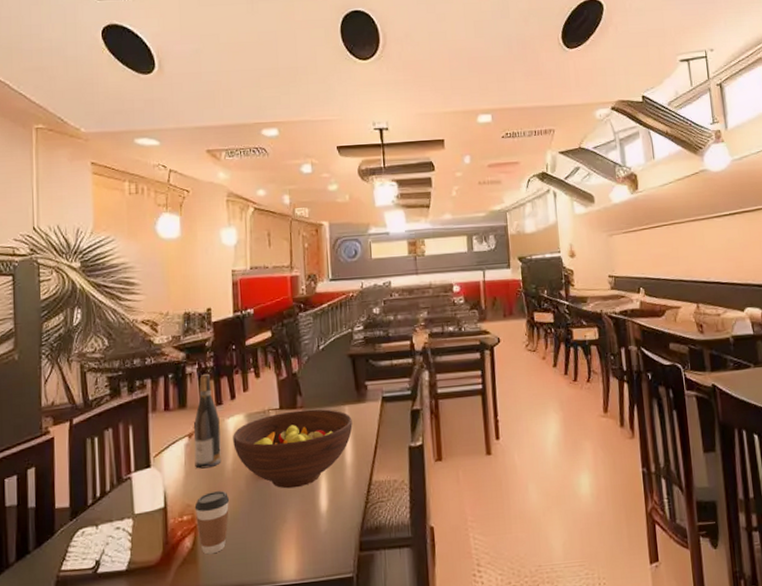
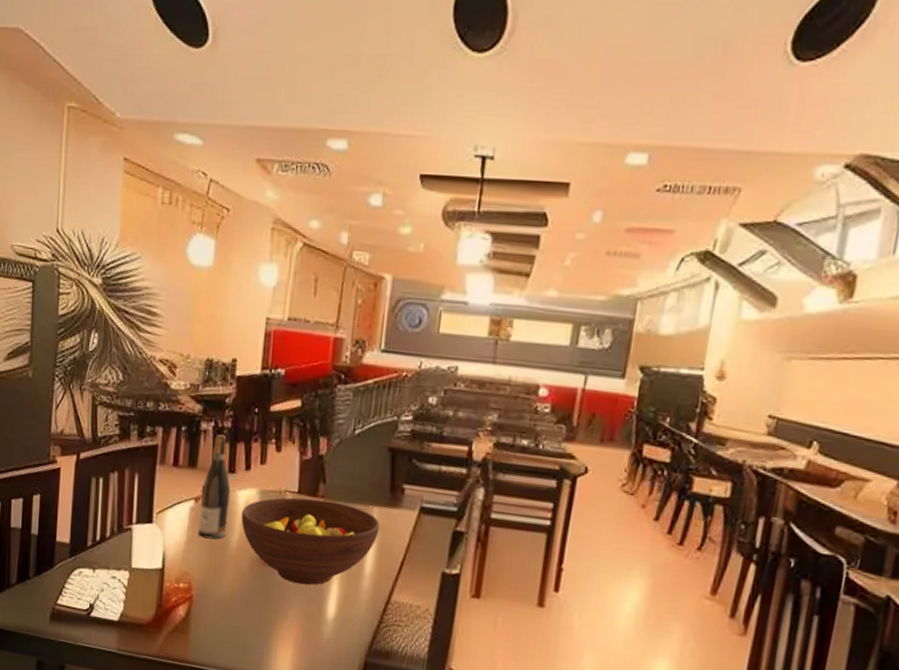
coffee cup: present [194,491,230,555] -> none [192,565,230,630]

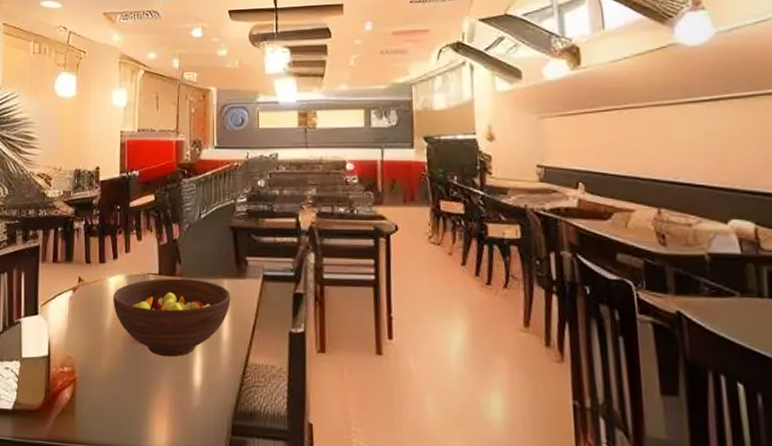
wine bottle: present [198,434,230,540] -> none [77,230,102,324]

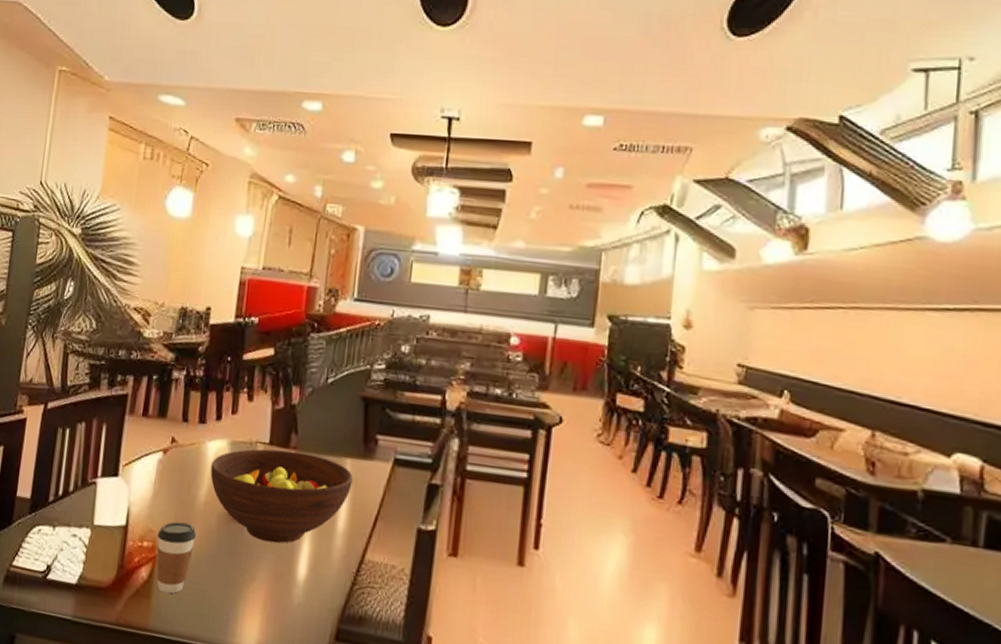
coffee cup: none [75,348,107,410] -> present [156,522,197,594]

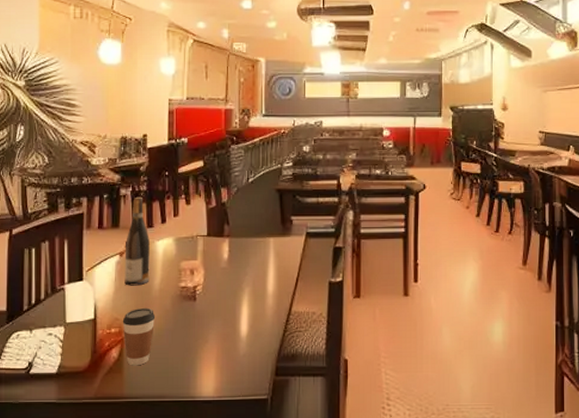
wine bottle: none [165,383,200,494] -> present [124,196,150,286]
fruit bowl: present [210,448,353,544] -> none [162,239,276,312]

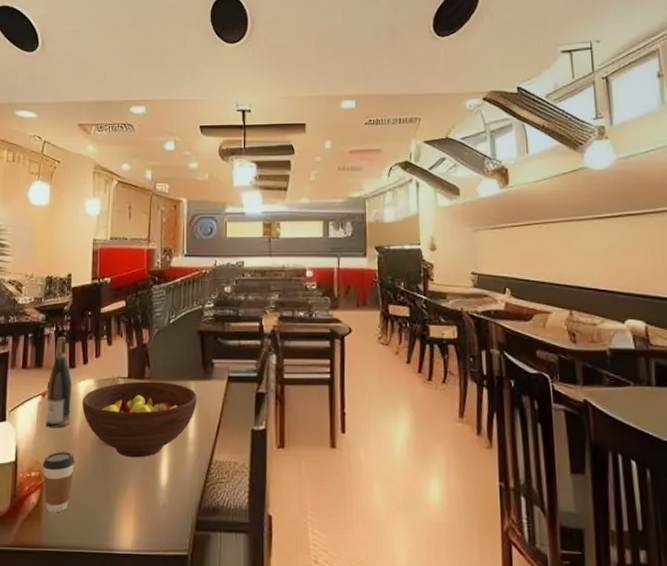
fruit bowl: none [162,239,276,312] -> present [82,381,197,458]

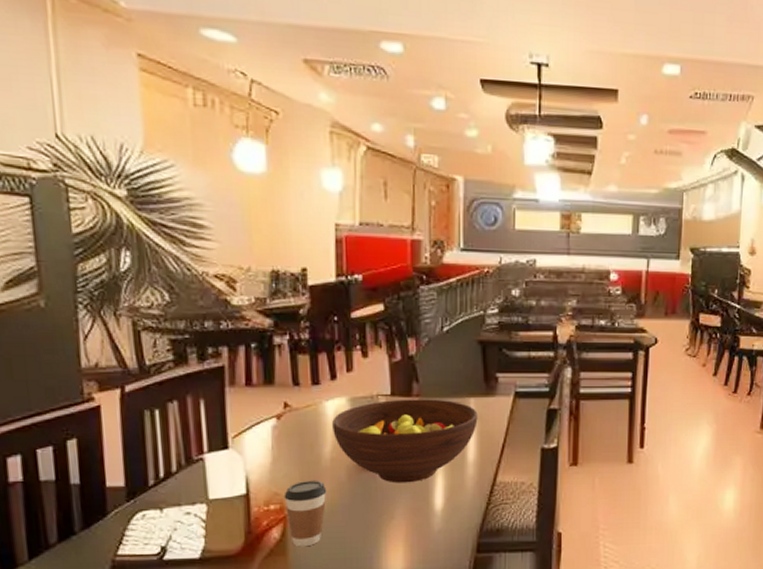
wine bottle: present [46,336,71,428] -> none [283,346,318,455]

